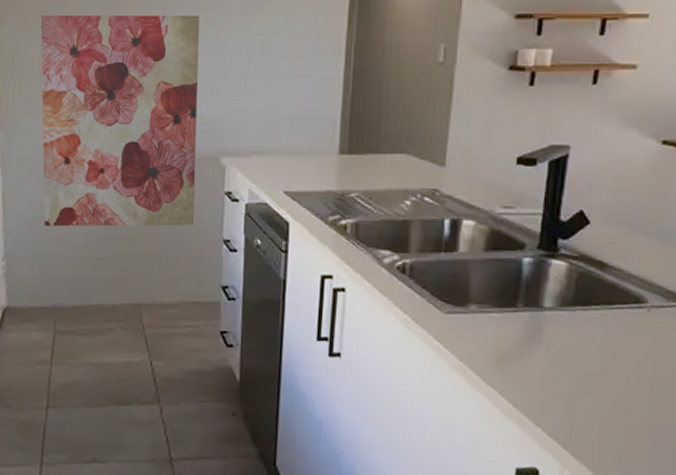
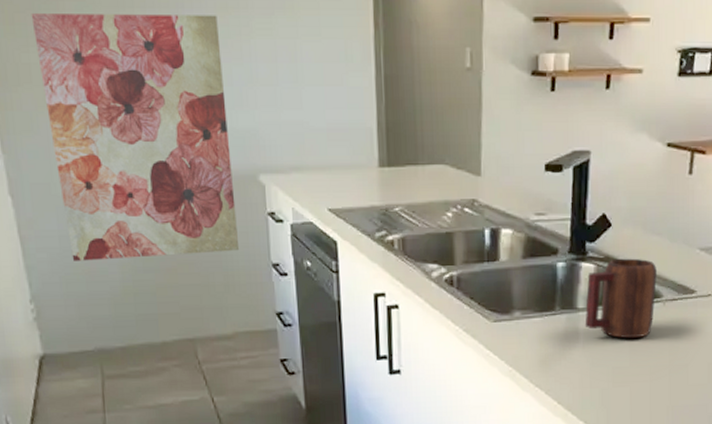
mug: none [550,258,641,345] -> present [585,258,657,339]

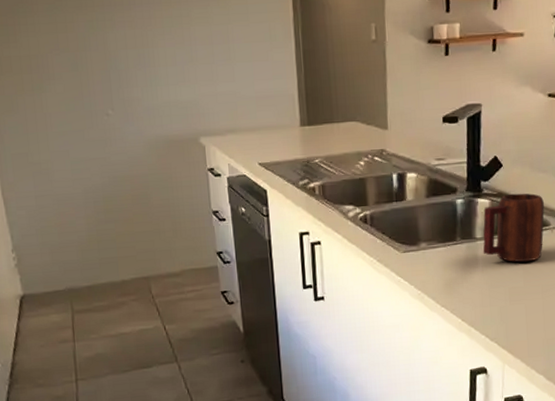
wall art: present [31,14,240,261] -> none [11,9,185,216]

